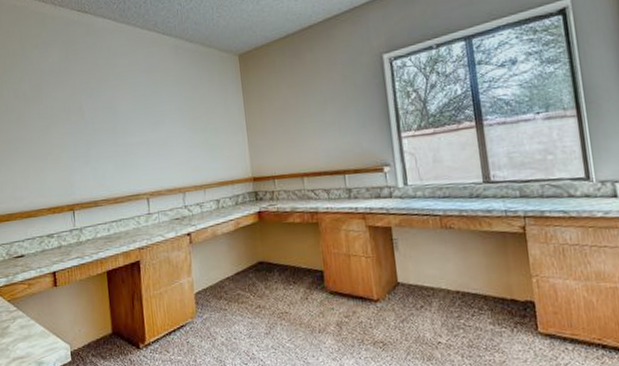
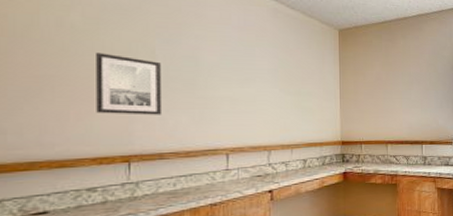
wall art: none [42,114,93,169] -> present [96,52,163,115]

